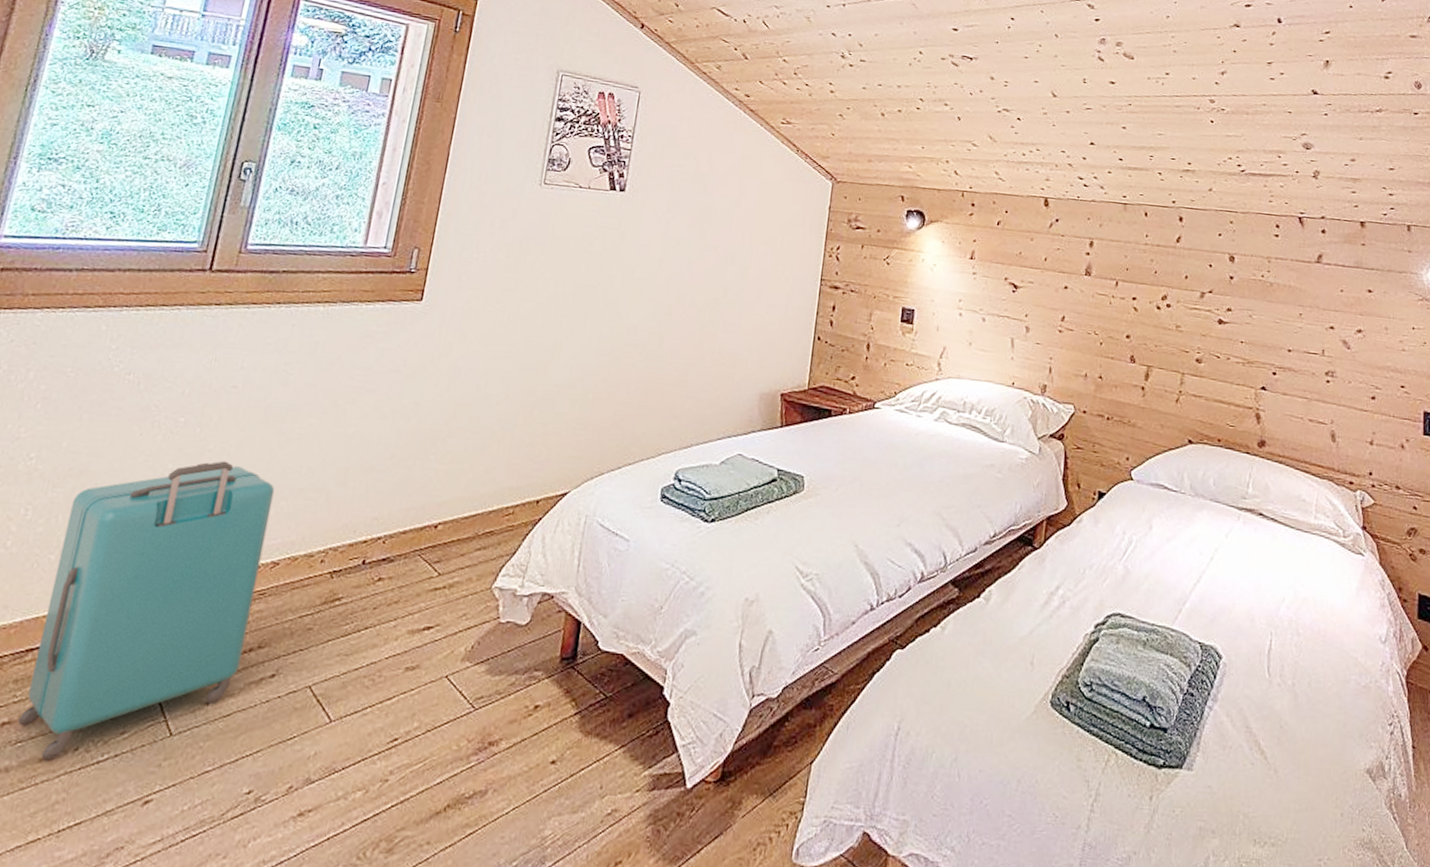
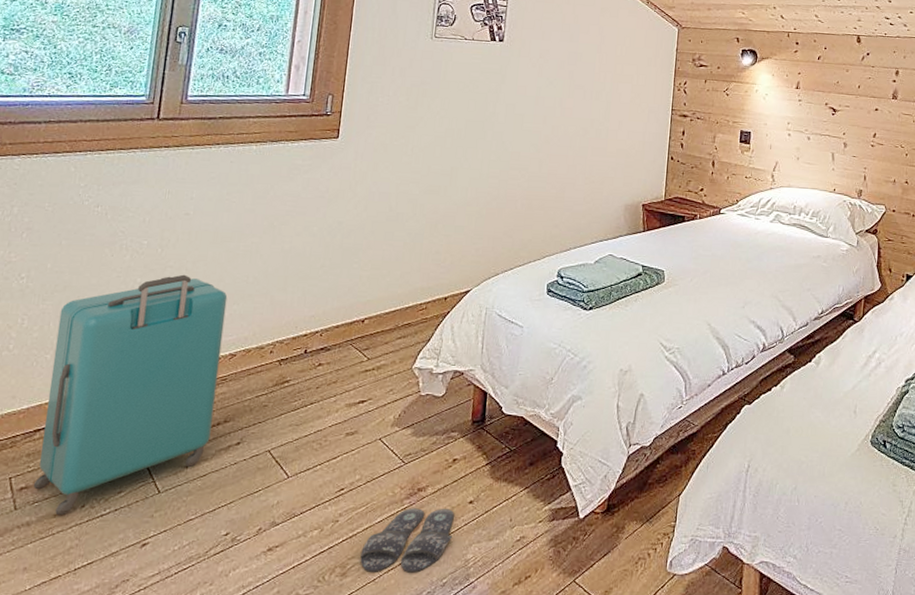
slippers: none [411,767,532,852] -> present [360,508,454,573]

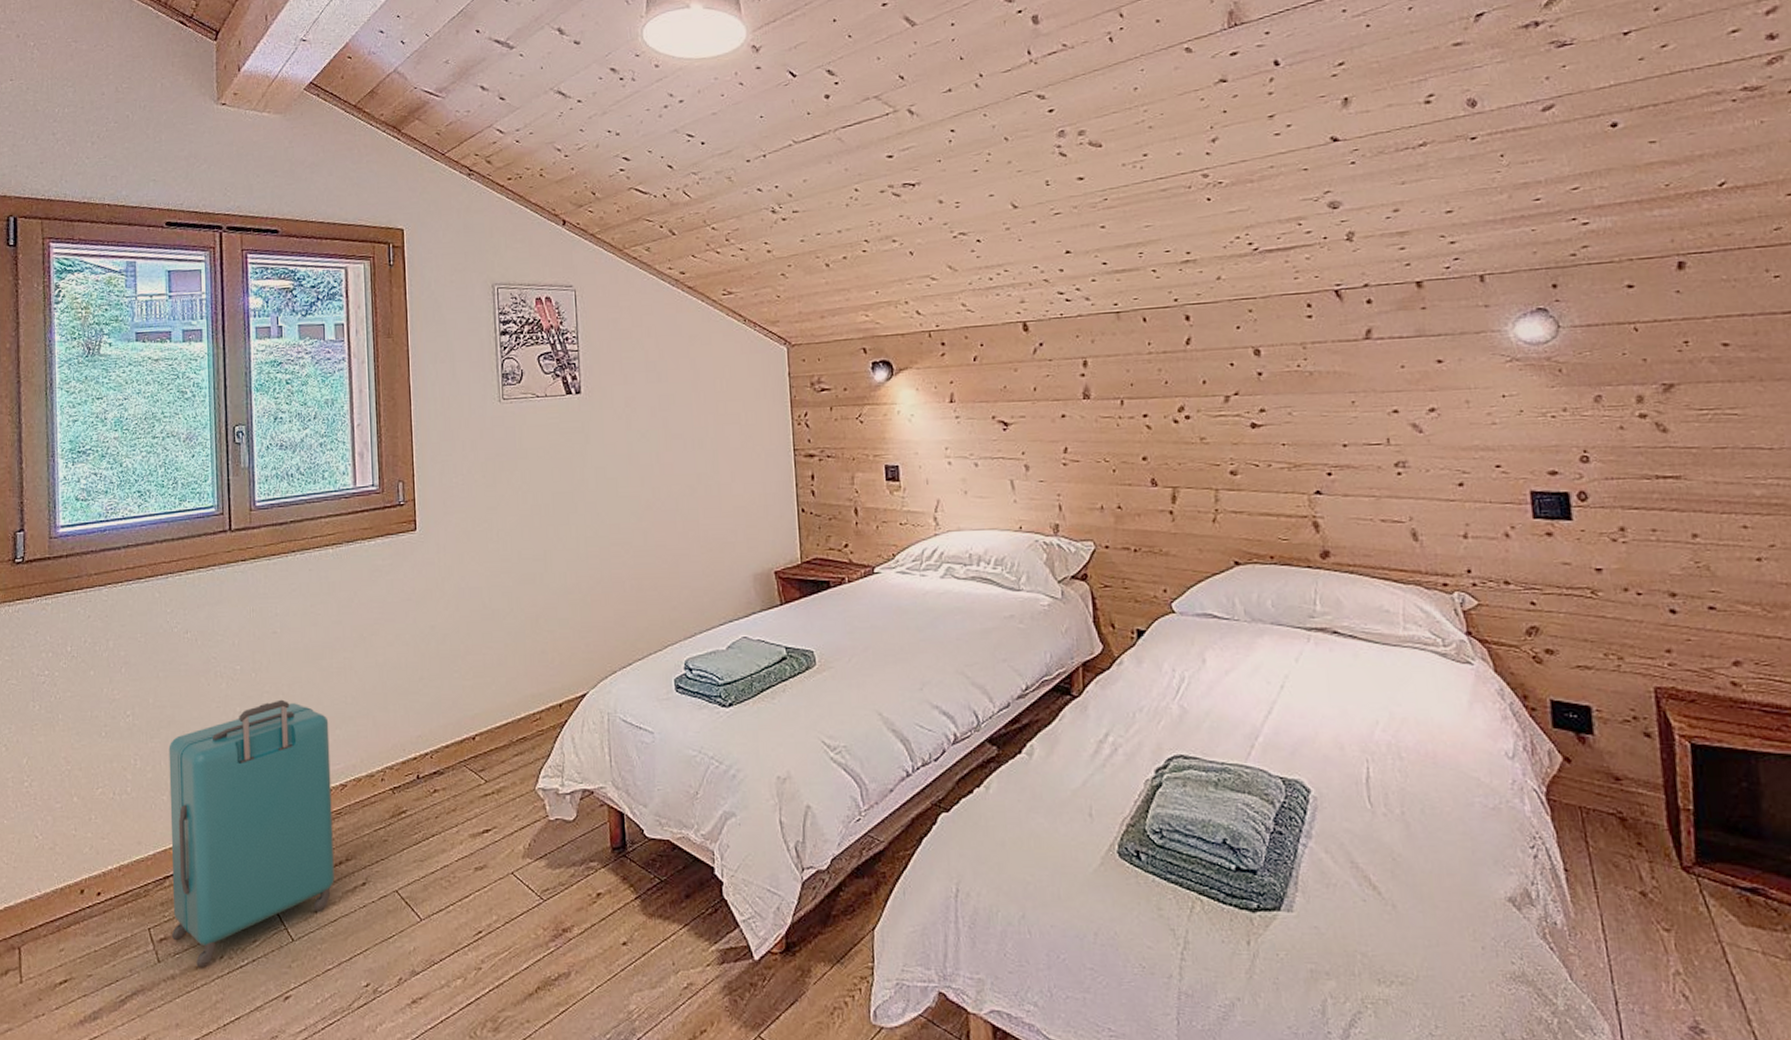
slippers: present [360,508,454,573] -> none [511,952,610,1027]

